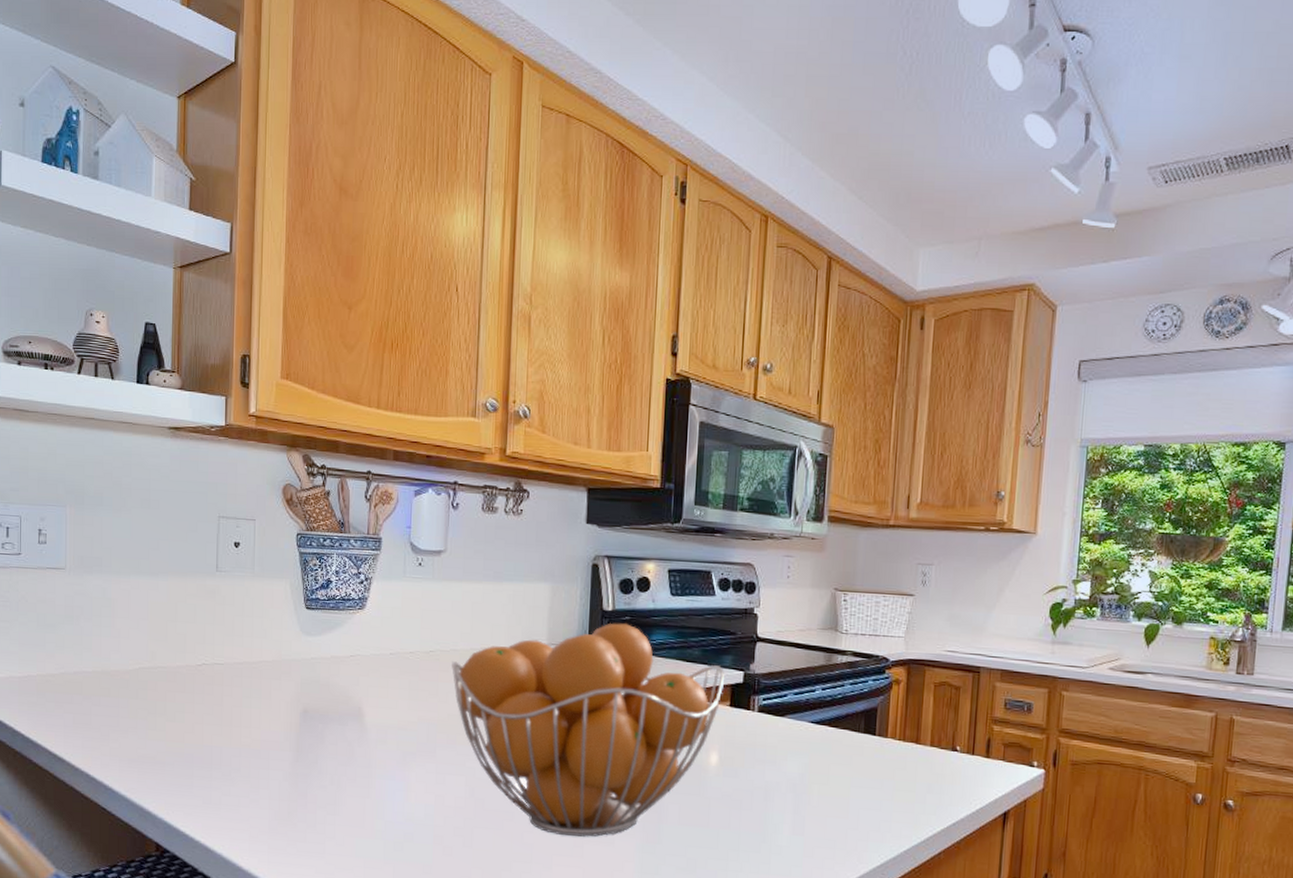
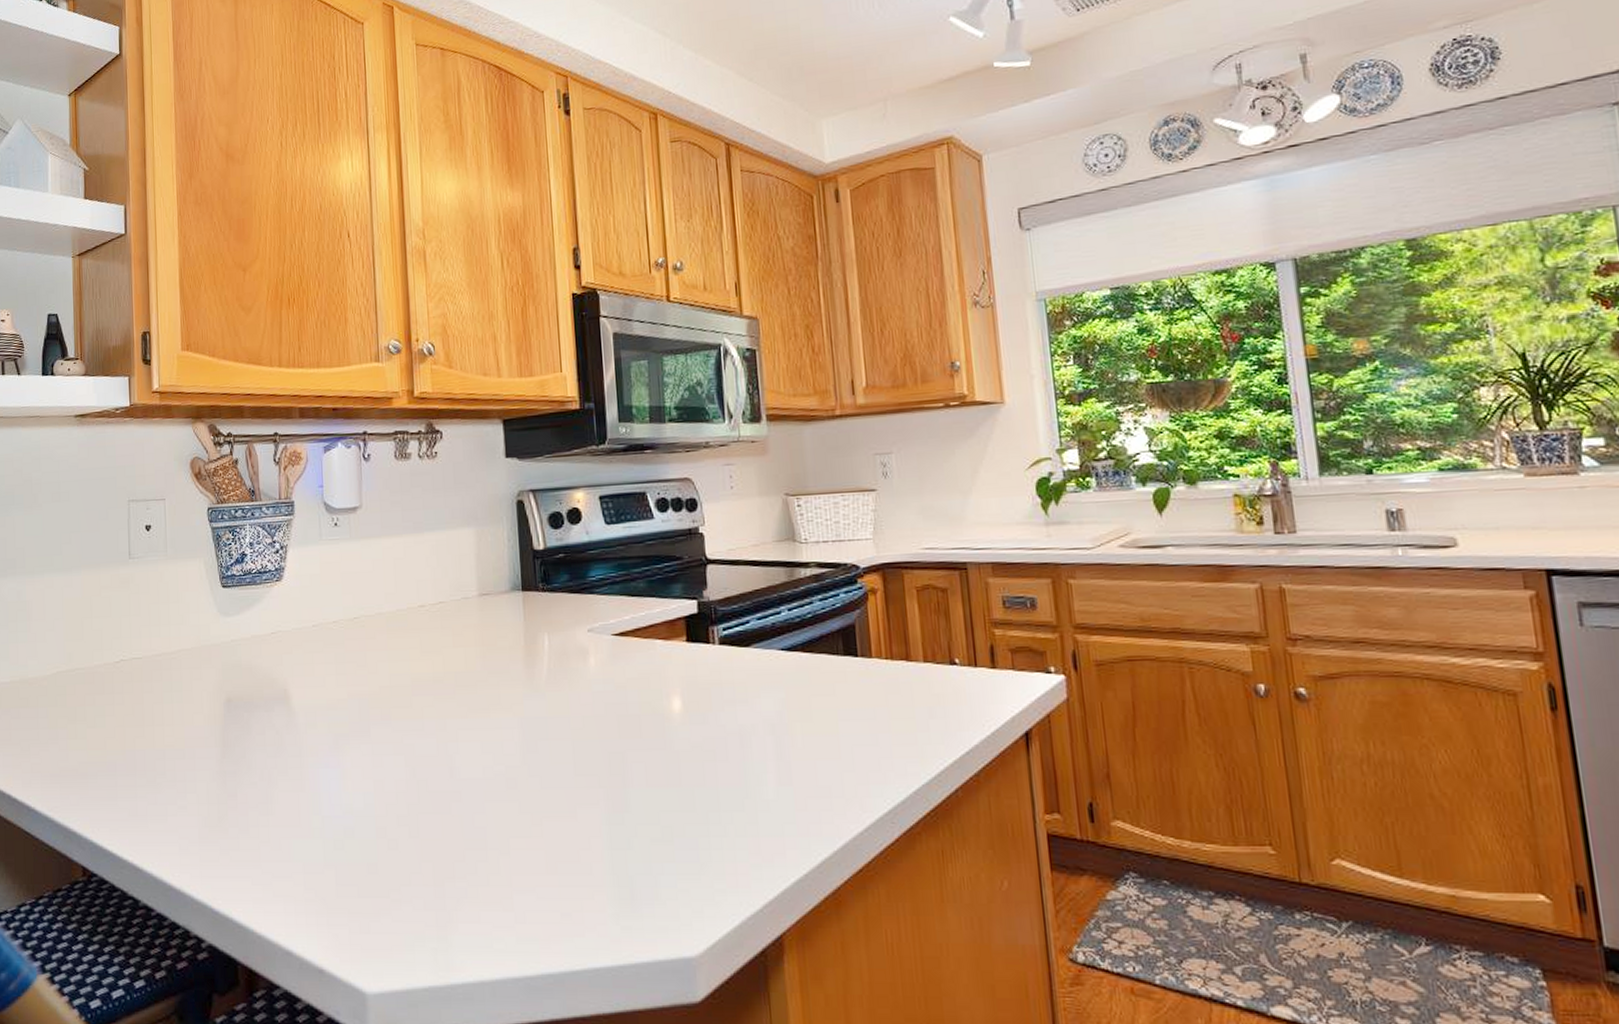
fruit basket: present [452,622,725,837] -> none [378,562,678,812]

